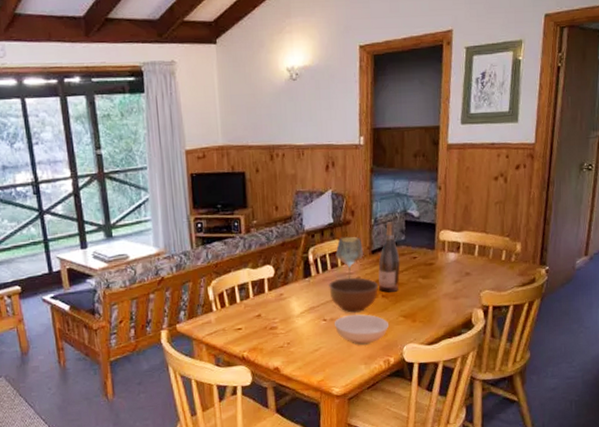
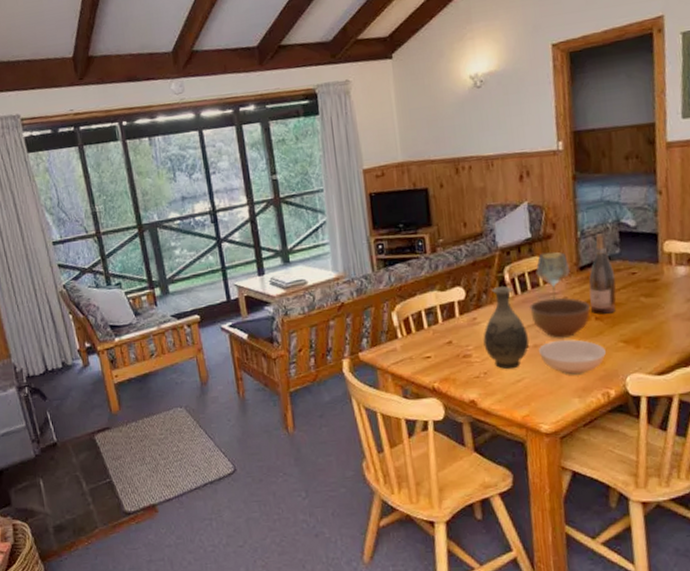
vase: none [288,266,327,340] -> present [483,286,530,369]

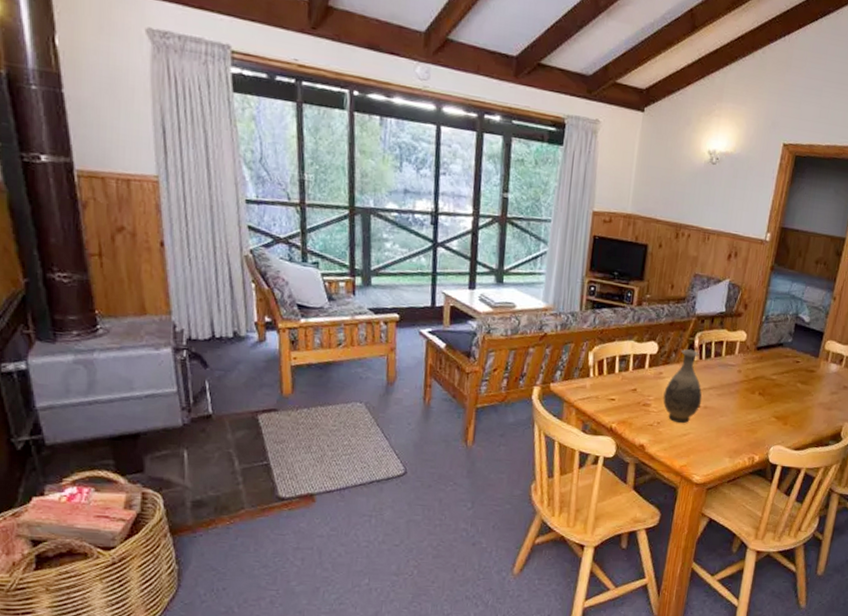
bowl: present [530,297,591,338] -> none [708,368,758,405]
wine glass: present [535,251,571,300] -> none [721,328,750,370]
bowl: present [538,339,607,375] -> none [706,406,761,438]
wine bottle: present [588,233,617,314] -> none [757,322,785,392]

